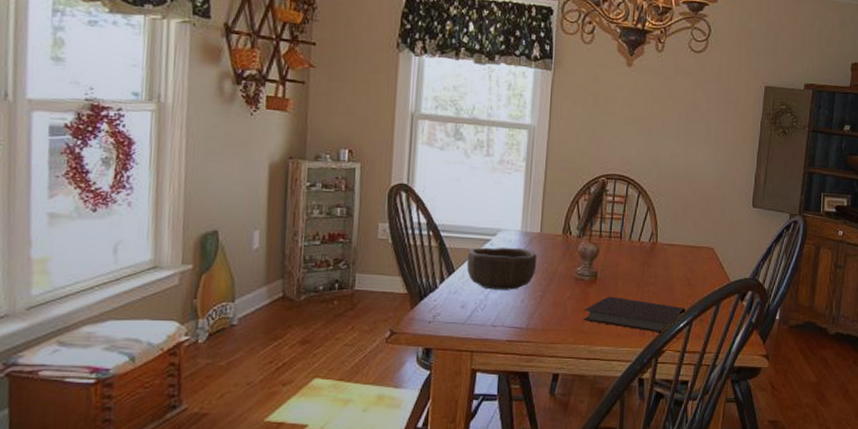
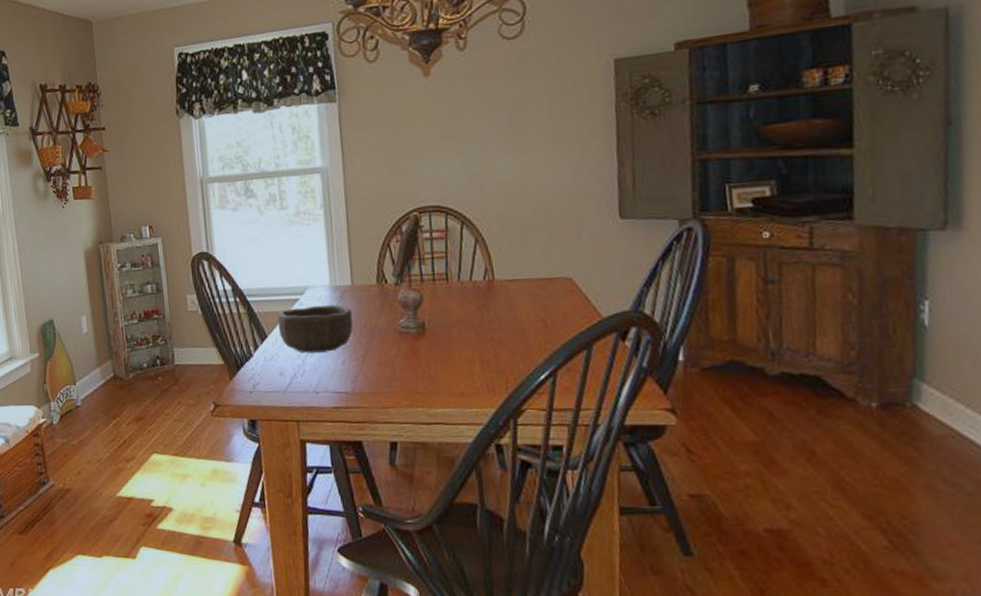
notebook: present [584,296,686,333] -> none [416,349,546,389]

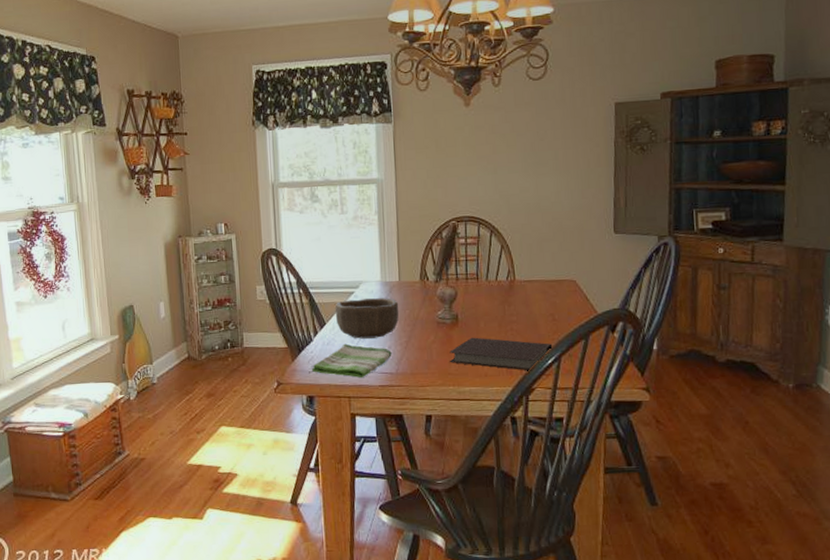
dish towel: none [253,358,346,398] -> present [312,343,392,378]
notebook: none [416,349,546,389] -> present [449,337,553,371]

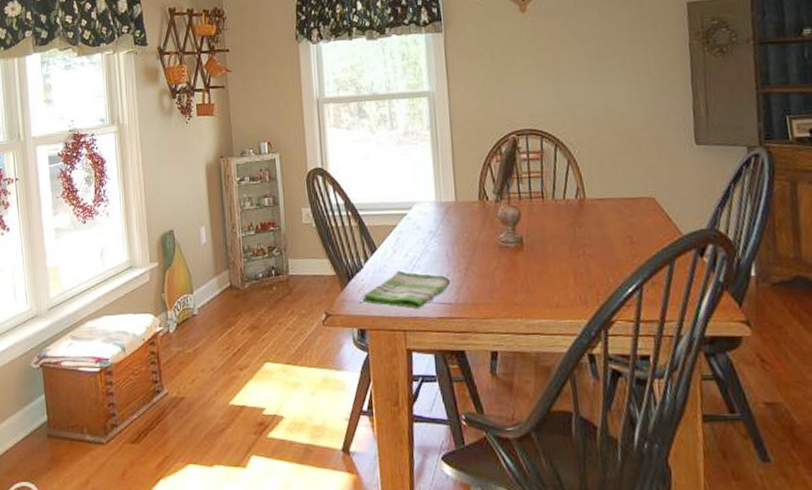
wooden bowl: present [335,298,399,339] -> none [386,220,457,265]
notebook: present [449,337,553,371] -> none [515,263,633,301]

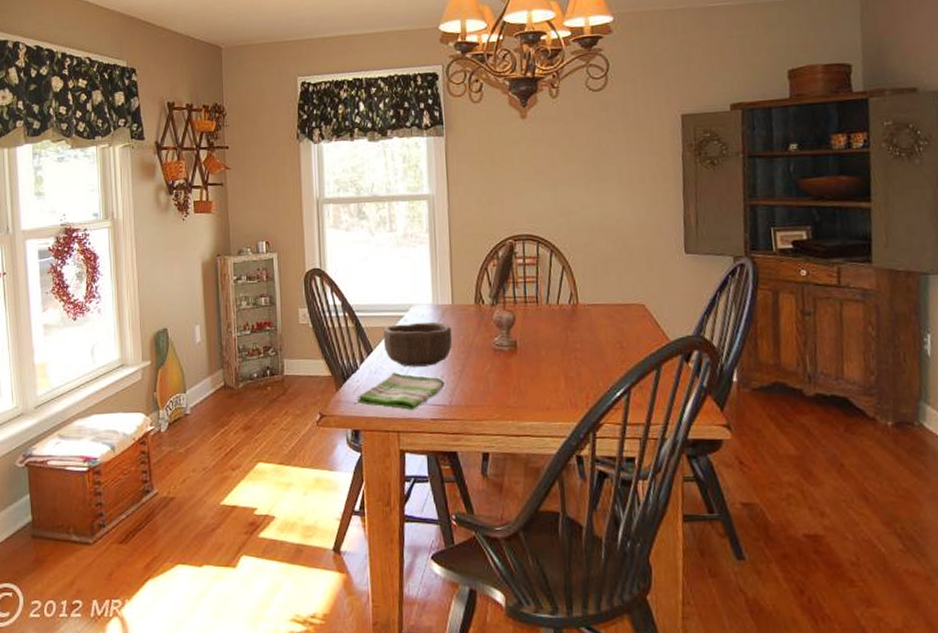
wooden bowl: none [386,220,457,265] -> present [383,322,453,367]

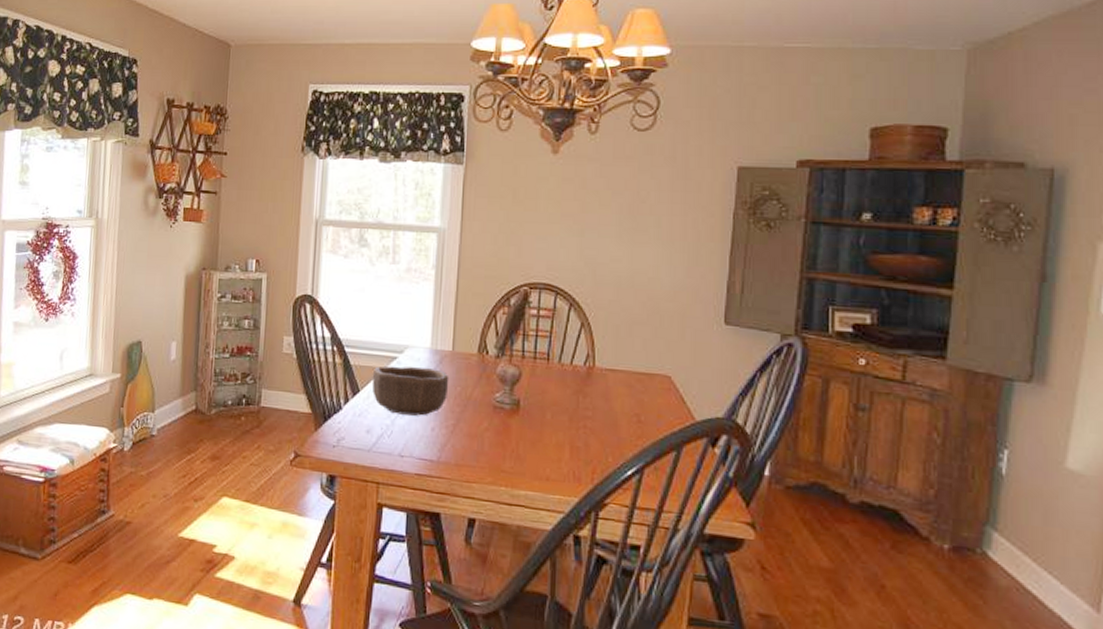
dish towel: present [358,372,445,410] -> none [337,417,435,461]

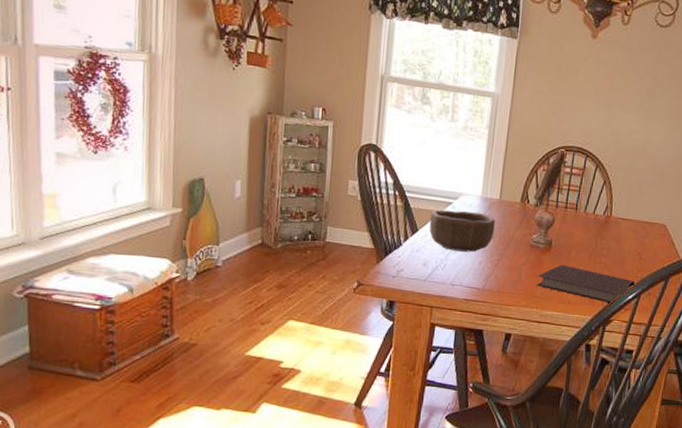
notebook: none [504,430,635,482] -> present [537,264,635,304]

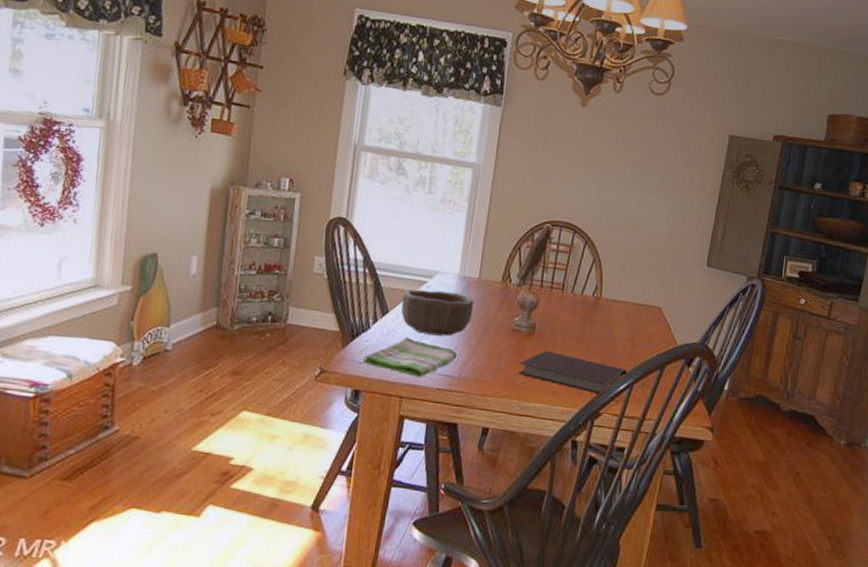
dish towel: none [397,253,481,289] -> present [364,337,457,377]

